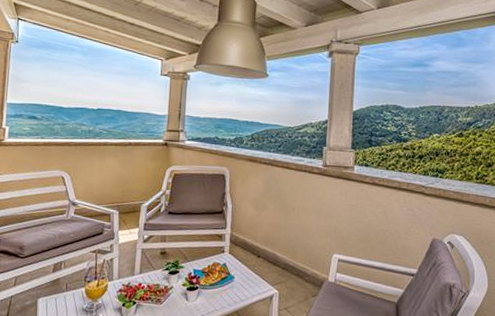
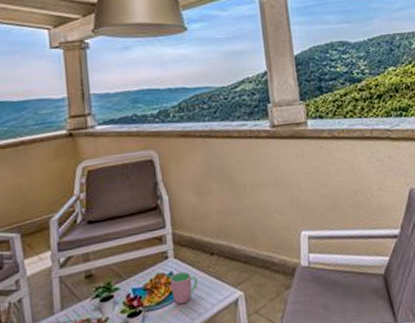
cup: none [222,264,245,290] -> present [170,271,198,305]

